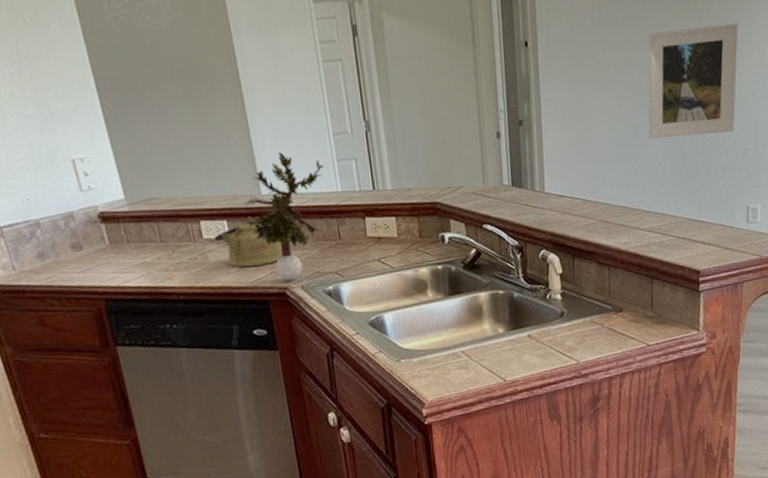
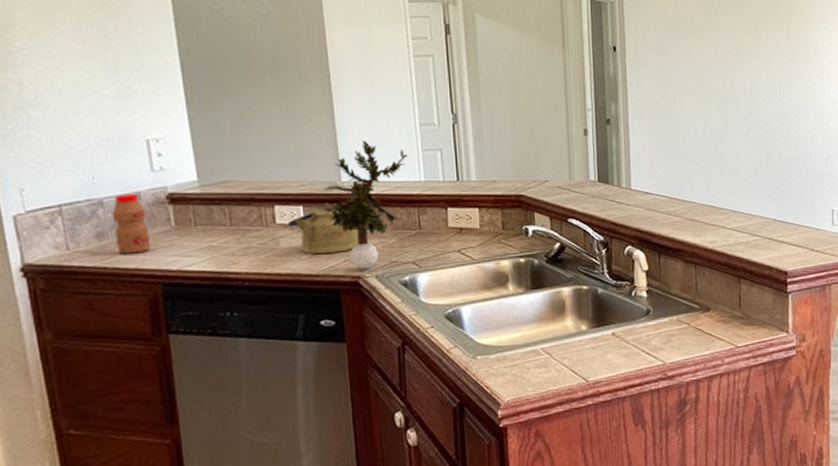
bottle: none [49,213,90,273] -> present [112,193,151,254]
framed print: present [648,23,738,139] -> none [732,39,817,142]

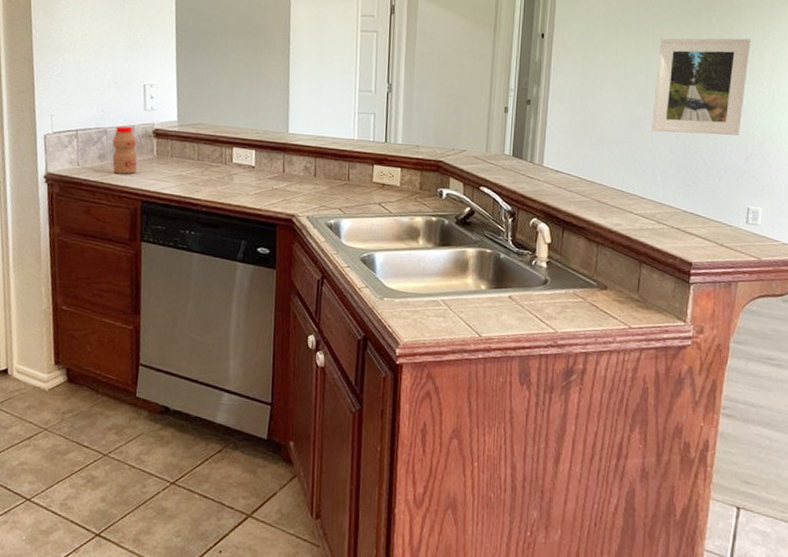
kettle: present [287,202,360,254] -> none [241,149,298,193]
potted plant: present [320,140,408,269] -> none [268,100,346,209]
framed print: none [732,39,817,142] -> present [652,38,750,136]

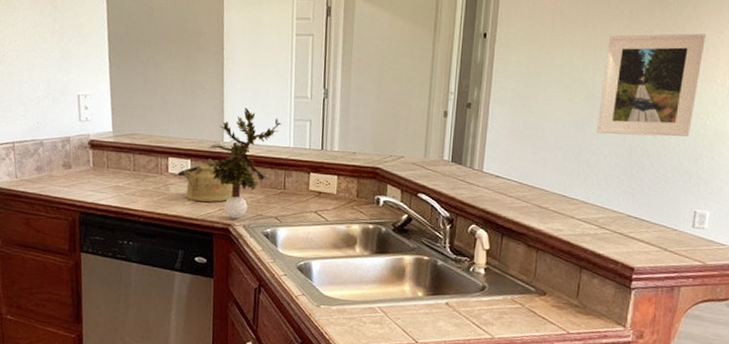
bottle: present [112,126,137,174] -> none [48,137,74,186]
kettle: none [241,149,298,193] -> present [177,158,234,202]
potted plant: none [268,100,346,209] -> present [204,108,282,219]

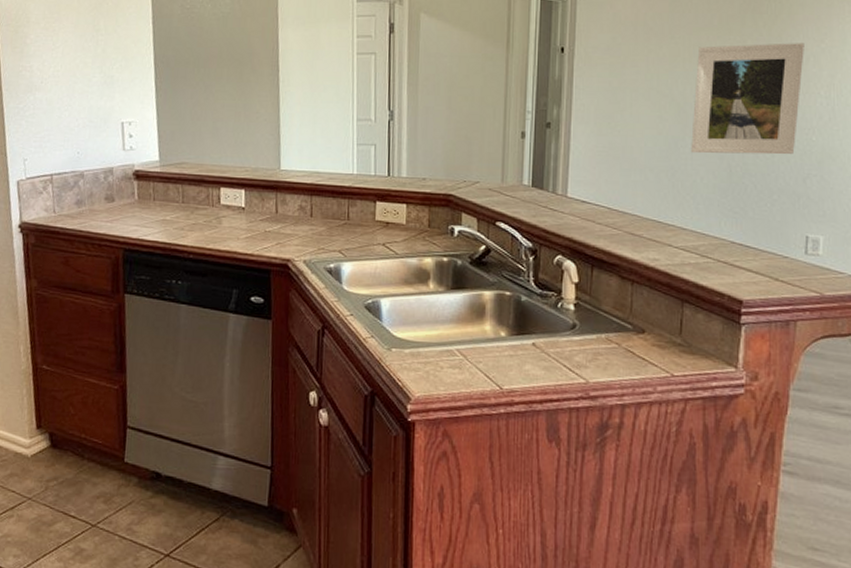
kettle: present [177,158,234,202] -> none [230,188,292,235]
potted plant: present [204,108,282,219] -> none [259,132,344,253]

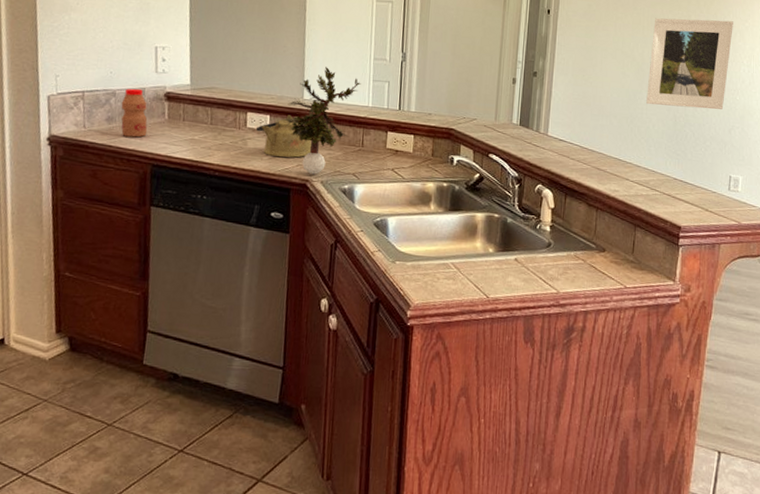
bottle: none [89,168,118,221] -> present [121,88,148,138]
kettle: none [230,188,292,235] -> present [255,115,312,158]
potted plant: none [259,132,344,253] -> present [283,67,361,175]

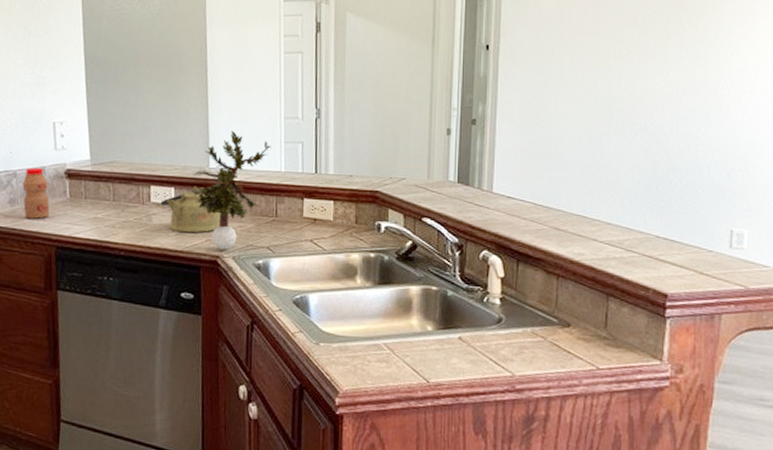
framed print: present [646,18,733,110] -> none [616,38,729,150]

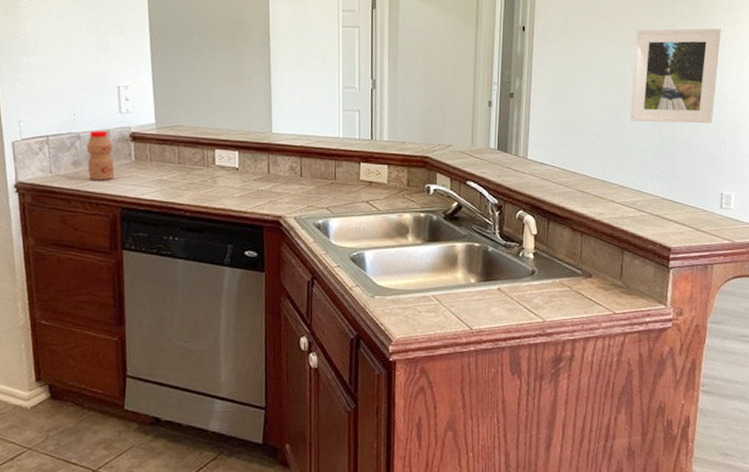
kettle: present [160,186,221,232] -> none [224,150,284,194]
potted plant: present [189,131,271,250] -> none [252,98,331,210]
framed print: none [616,38,729,150] -> present [630,28,721,124]

